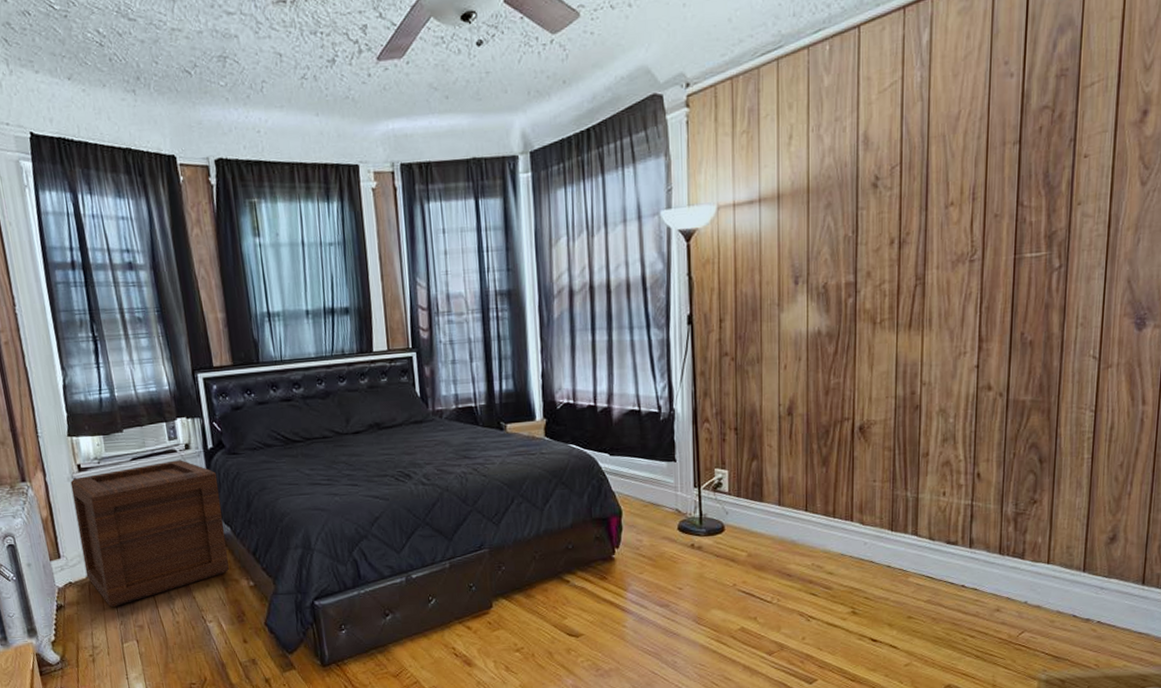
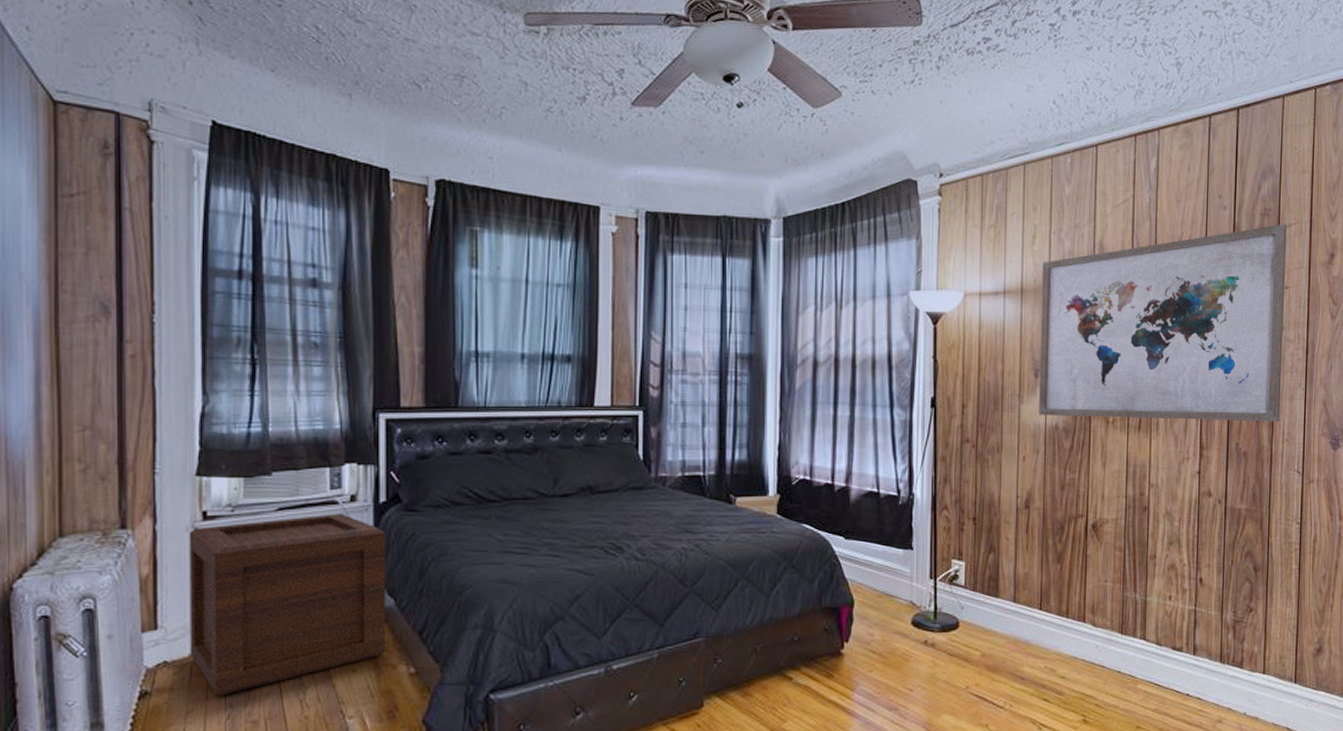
wall art: none [799,83,1089,323] -> present [1039,224,1287,422]

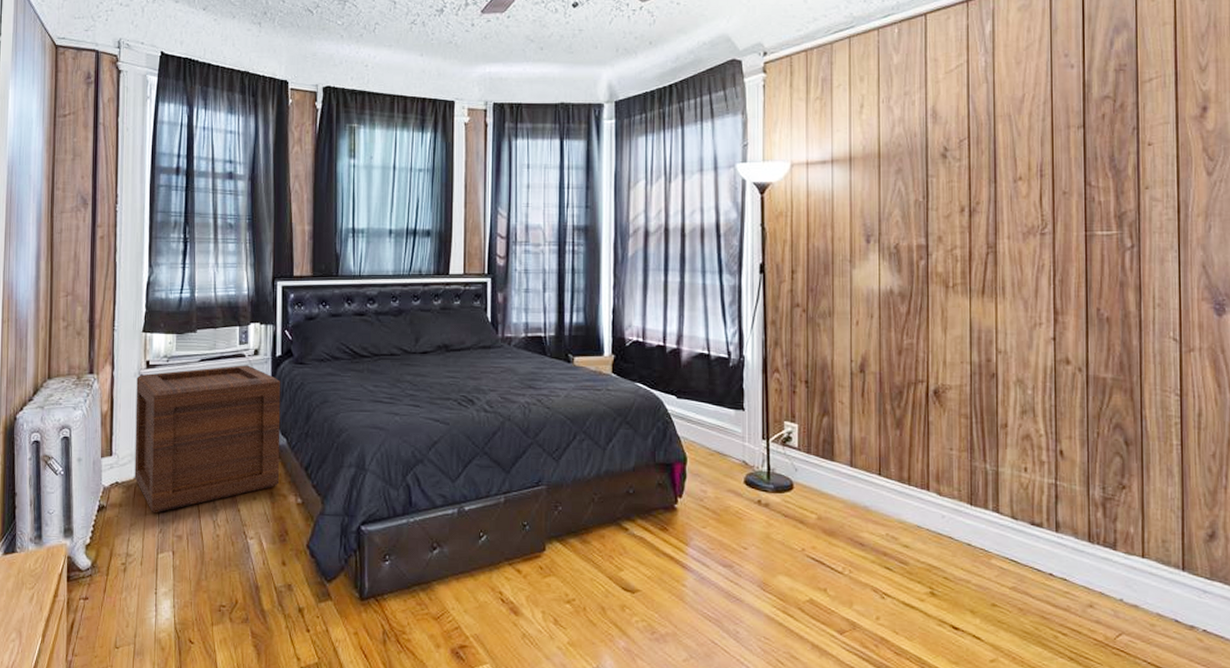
wall art: present [1039,224,1287,422] -> none [871,78,1149,286]

